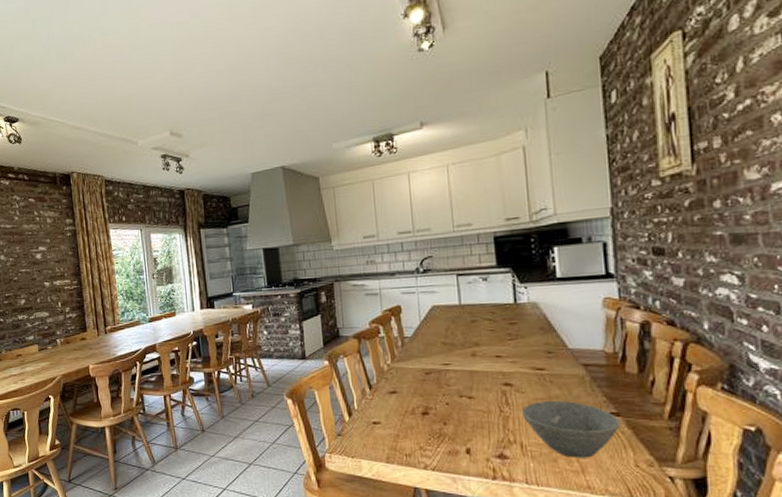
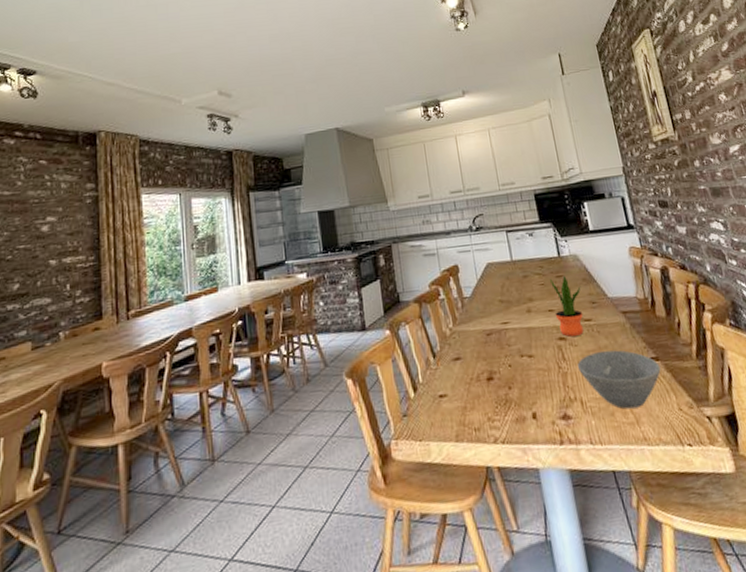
potted plant: none [502,324,537,383] -> present [550,276,584,337]

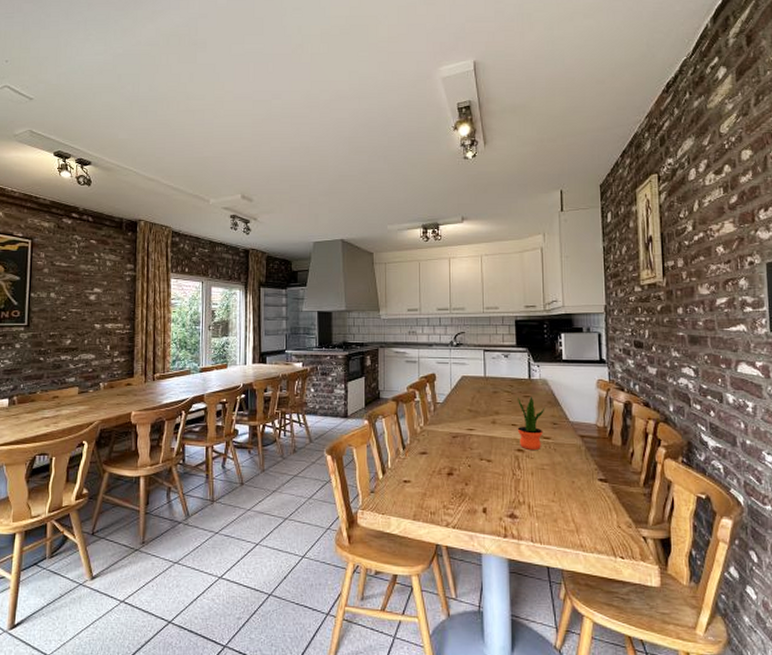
bowl: present [577,350,661,409] -> none [531,466,607,519]

